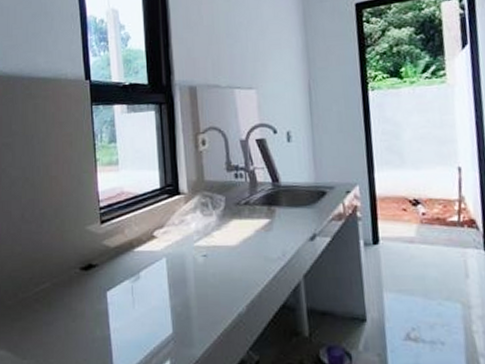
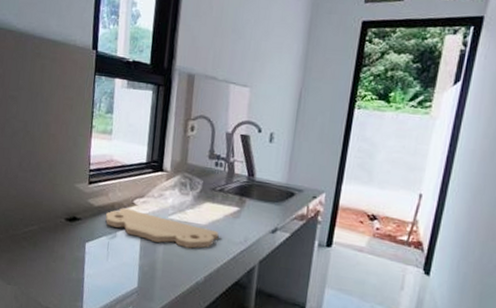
cutting board: none [124,243,254,276] -> present [105,208,219,249]

